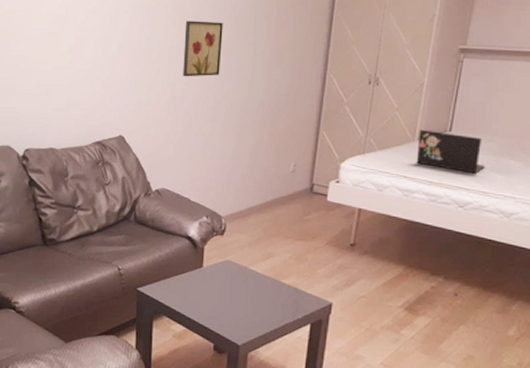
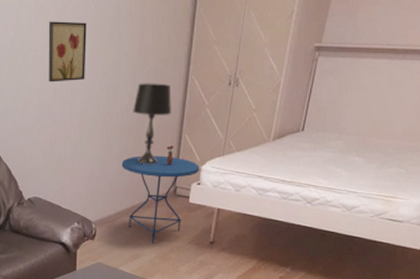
side table: none [254,142,339,243] -> present [121,145,200,244]
table lamp: none [268,80,308,160] -> present [133,83,171,164]
laptop: present [416,129,485,174] -> none [270,130,332,171]

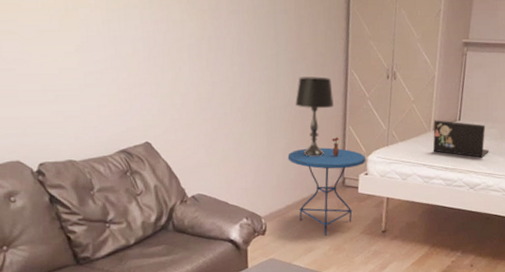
wall art: present [48,21,87,83] -> none [202,16,244,77]
laptop: none [270,130,332,171] -> present [432,120,489,158]

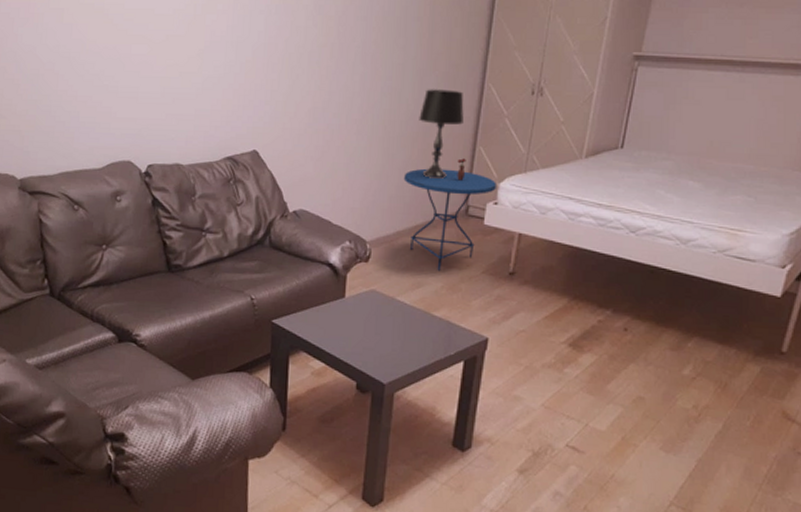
laptop: present [432,120,489,158] -> none [583,145,660,196]

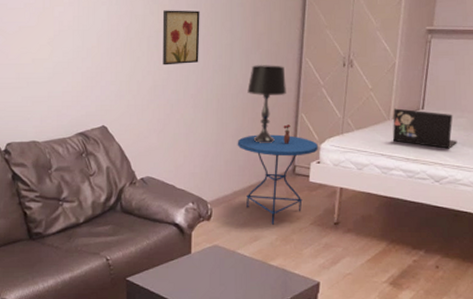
wall art: none [324,22,370,86] -> present [162,10,200,66]
laptop: none [583,145,660,196] -> present [392,108,457,149]

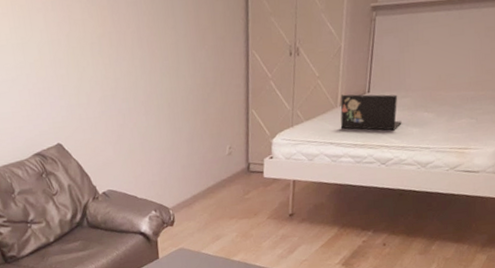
wall art: present [162,10,200,66] -> none [102,9,146,73]
side table: present [237,124,319,225] -> none [191,122,271,223]
table lamp: present [247,65,286,143] -> none [197,61,236,145]

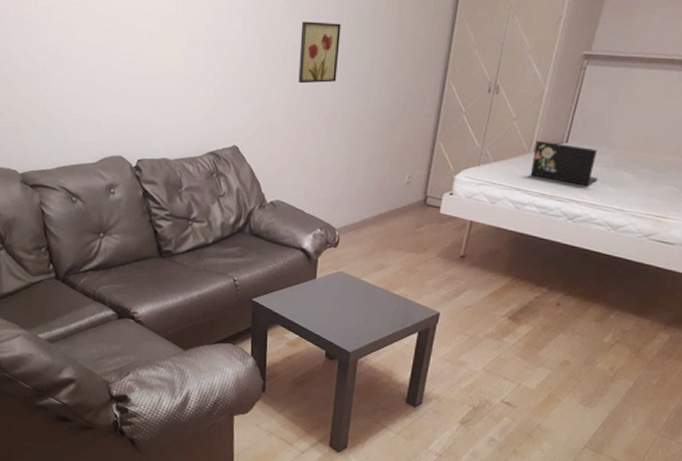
wall art: none [102,9,146,73] -> present [298,21,341,84]

